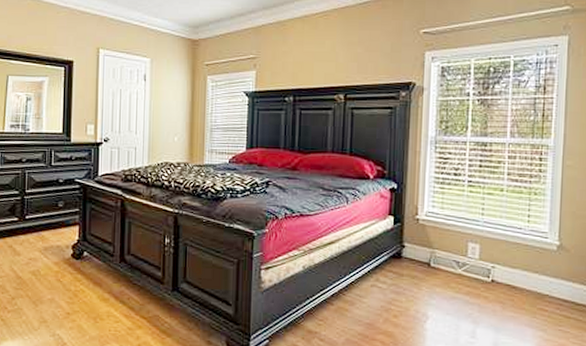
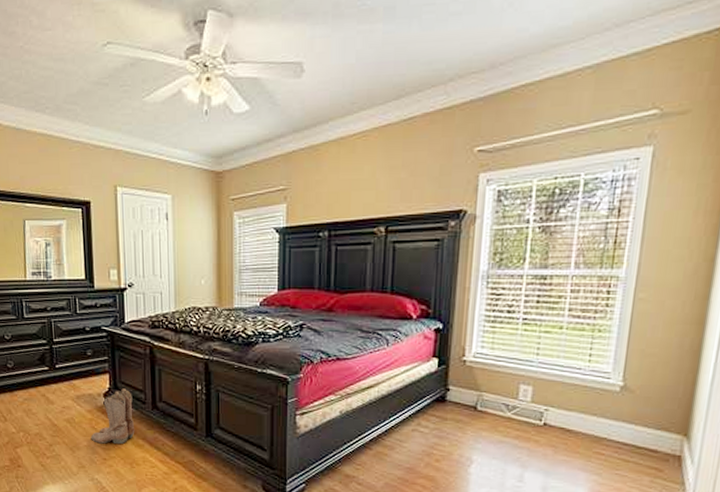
boots: none [55,240,101,298] -> present [91,388,135,445]

